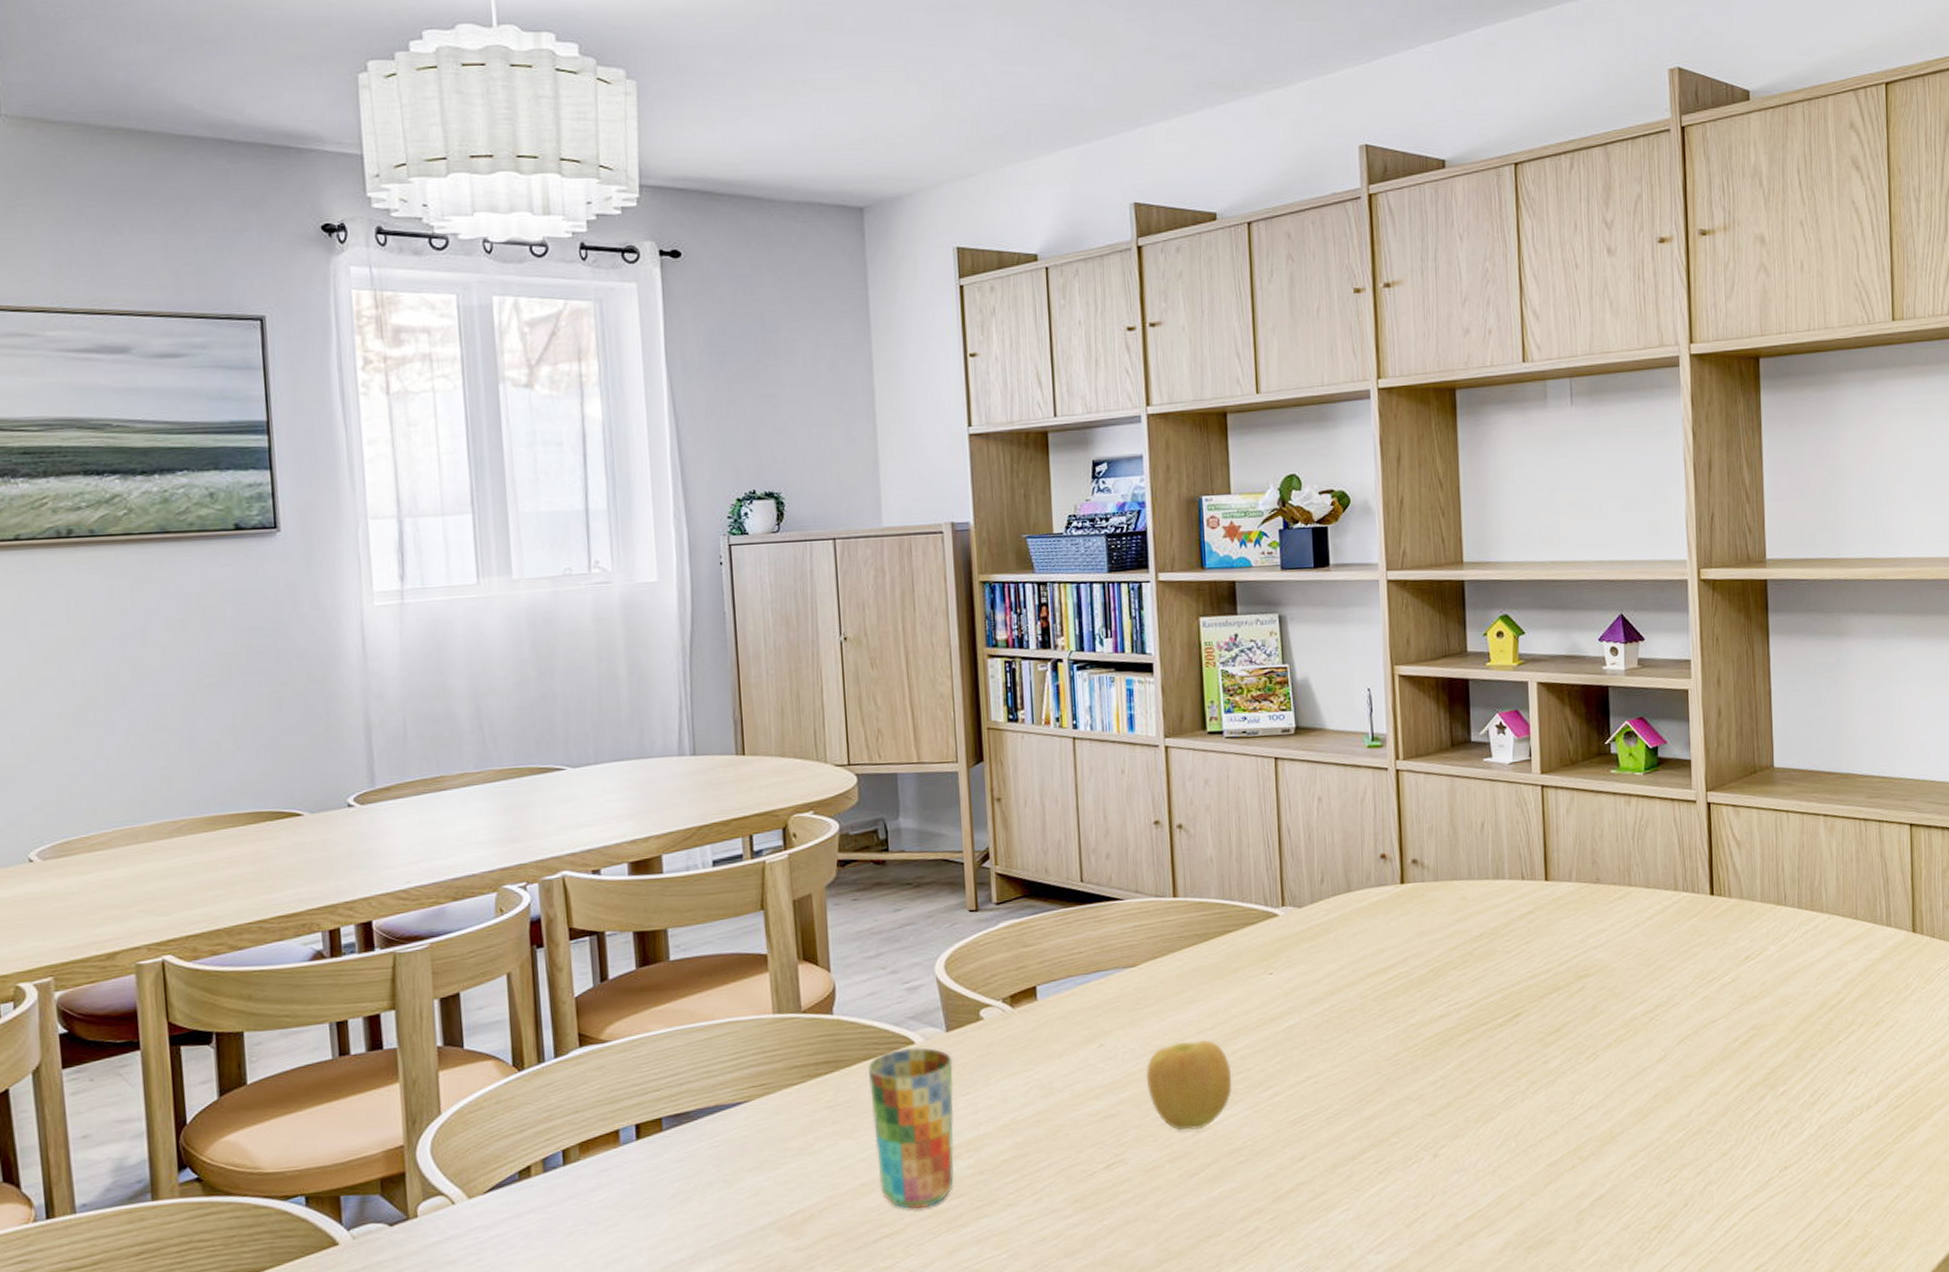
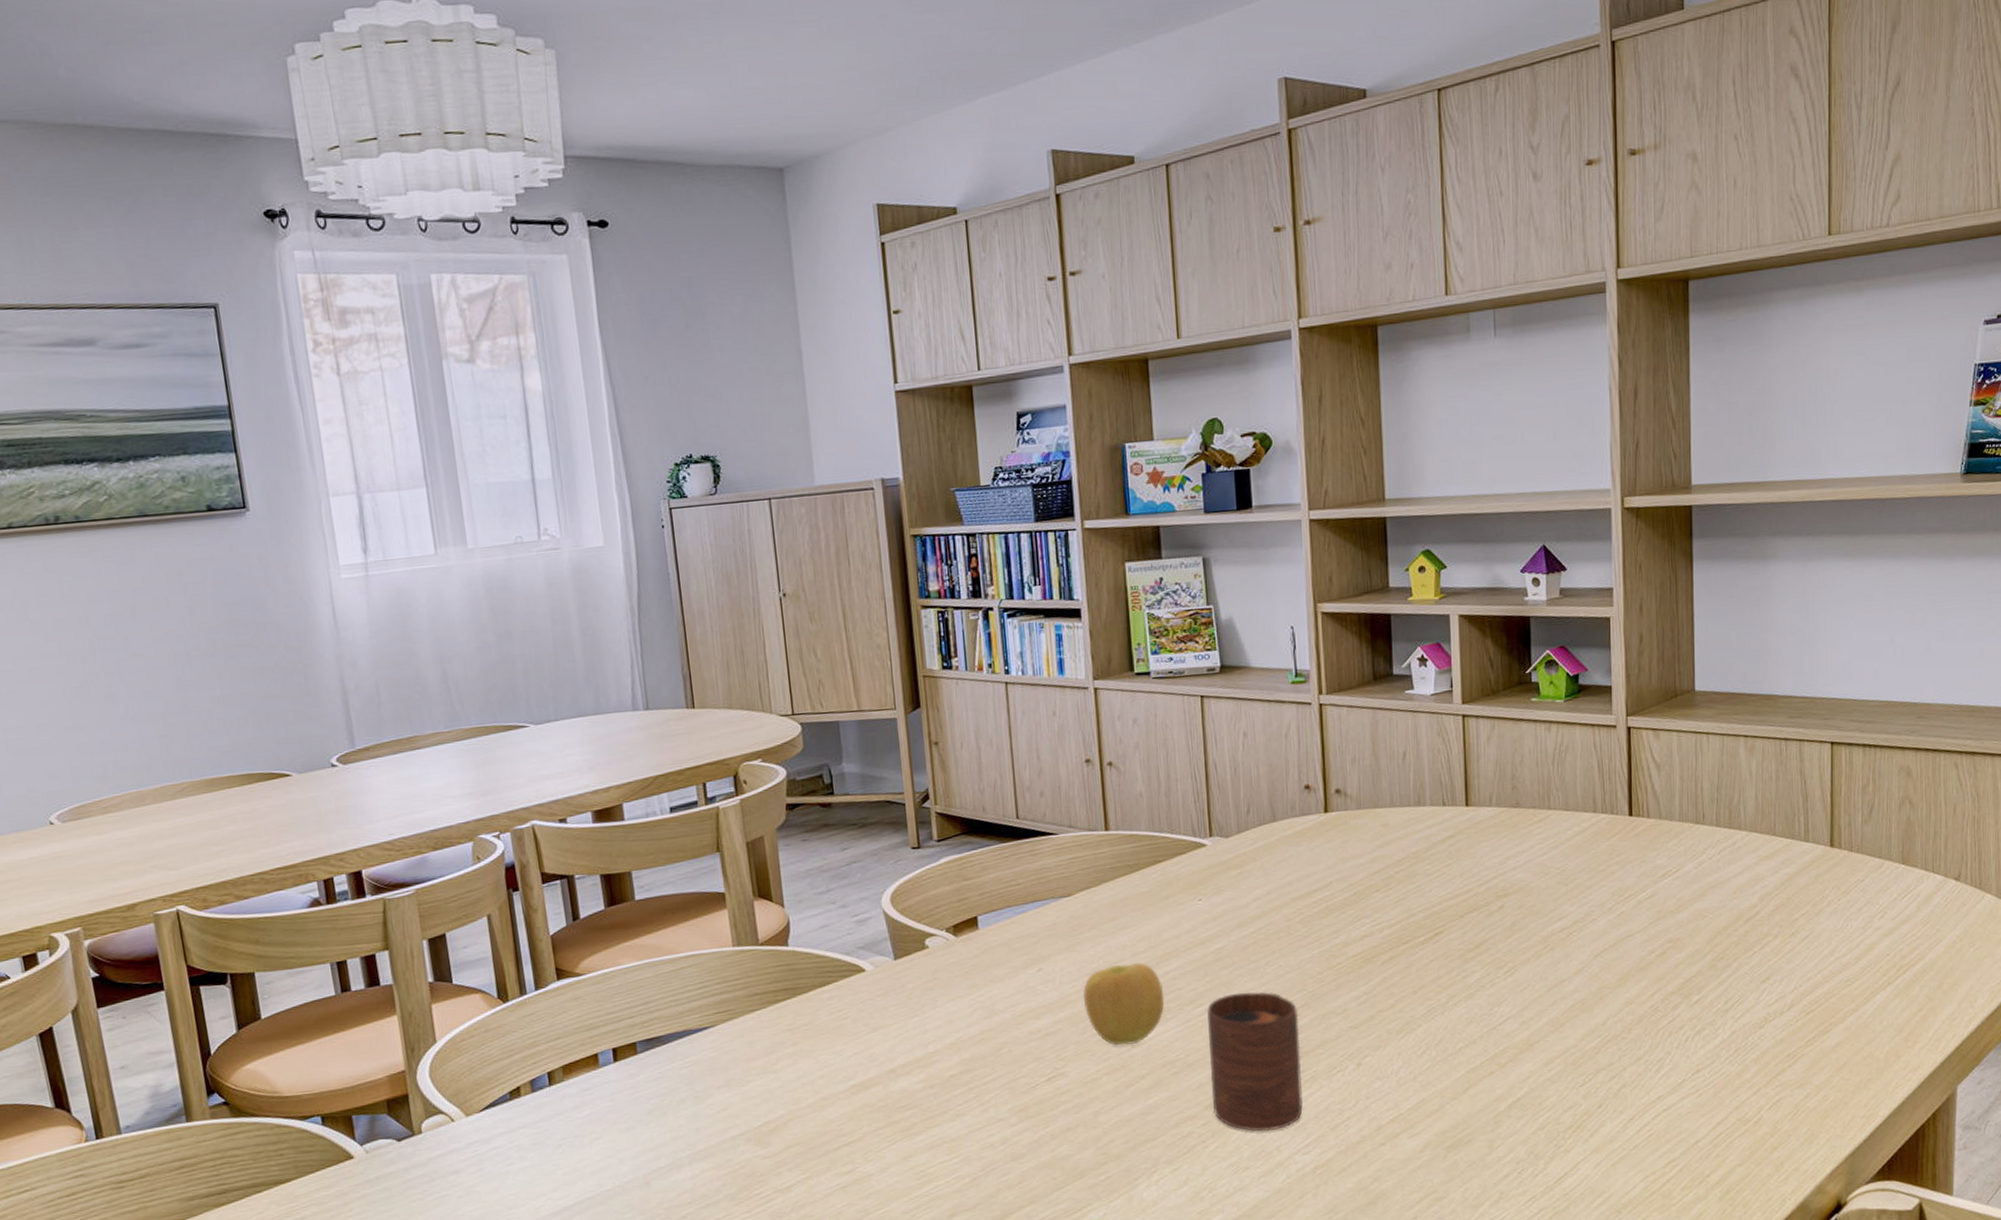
cup: present [868,1047,954,1210] -> none [823,974,907,1121]
cup: none [1277,1074,1376,1228] -> present [1207,991,1303,1132]

